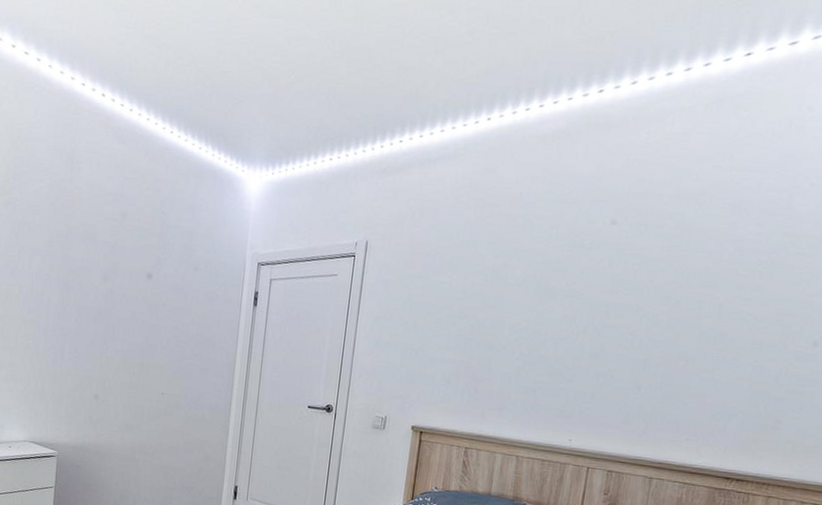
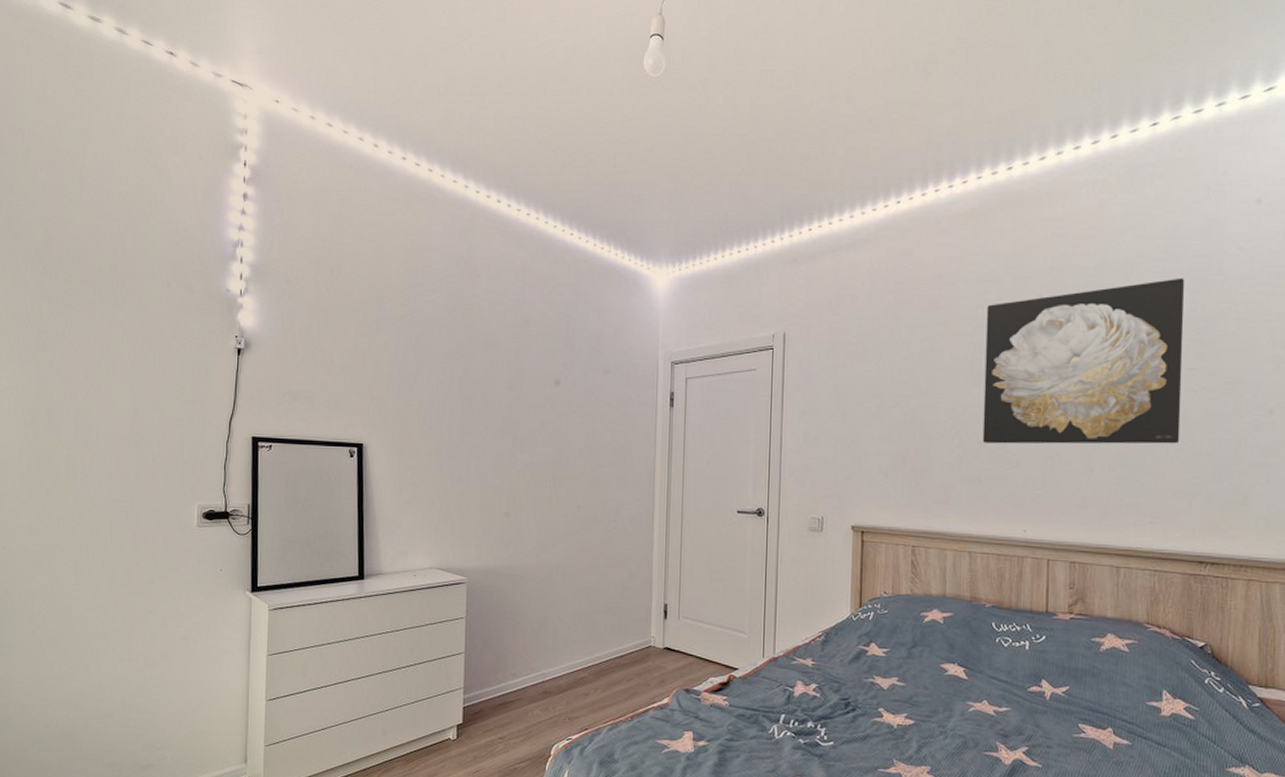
wall art: none [541,210,754,369] -> present [982,277,1185,444]

